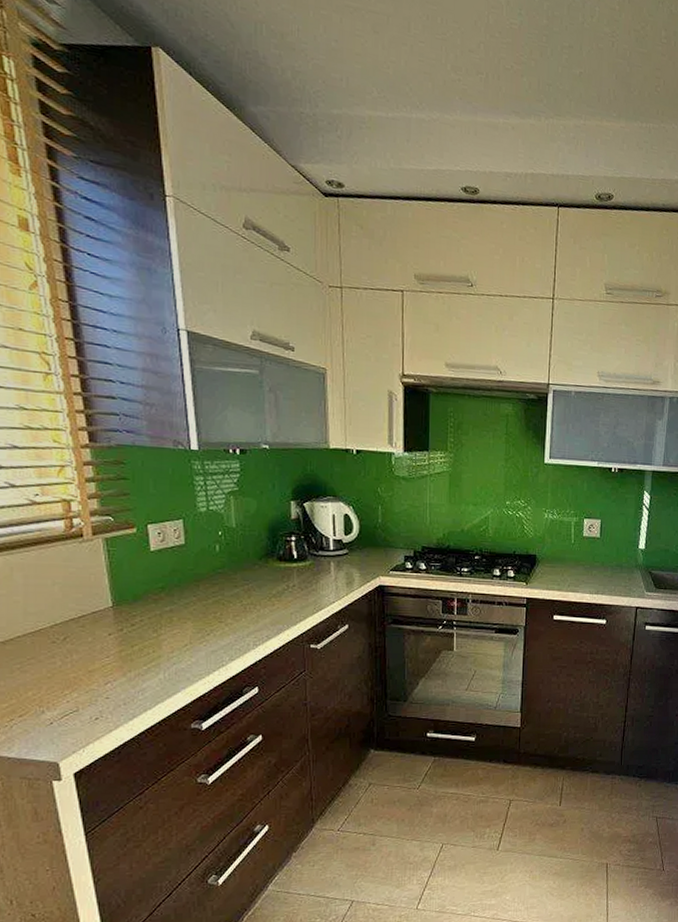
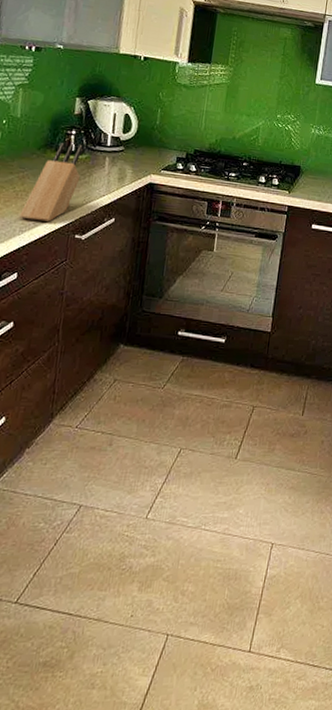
knife block: none [251,550,307,633] -> present [19,143,84,222]

